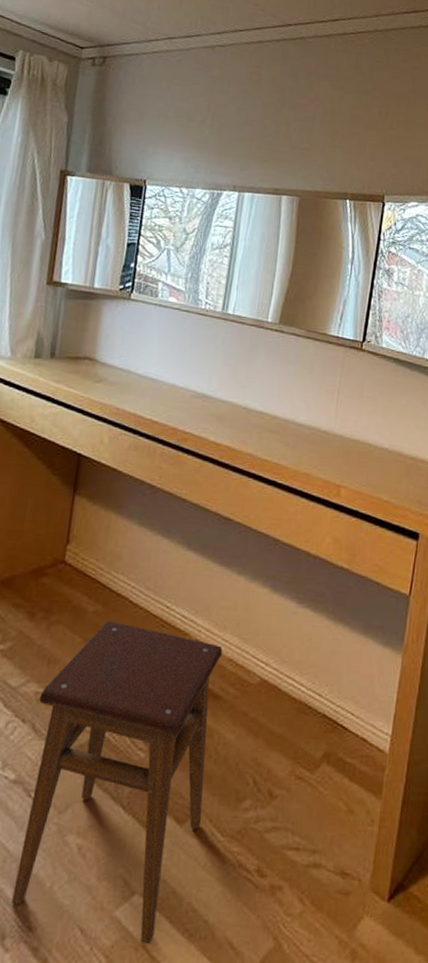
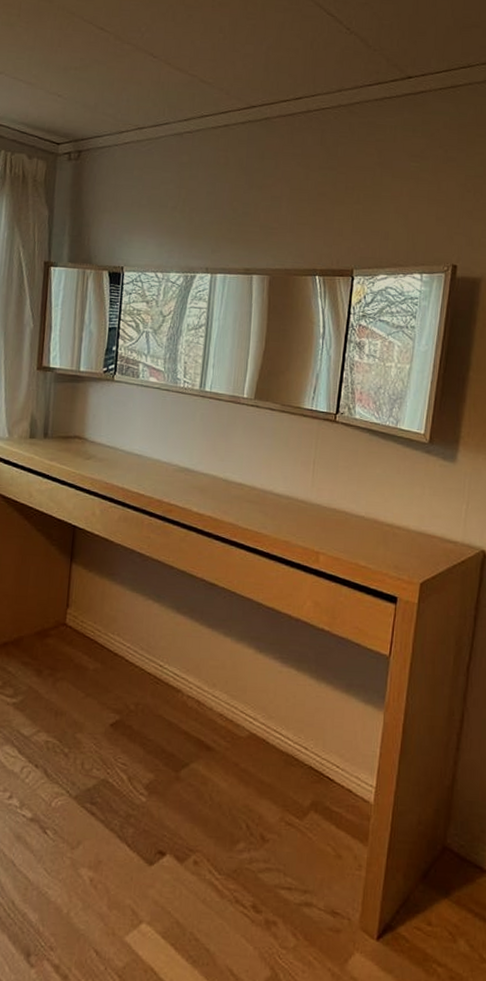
stool: present [12,620,222,945] -> none [34,677,213,968]

